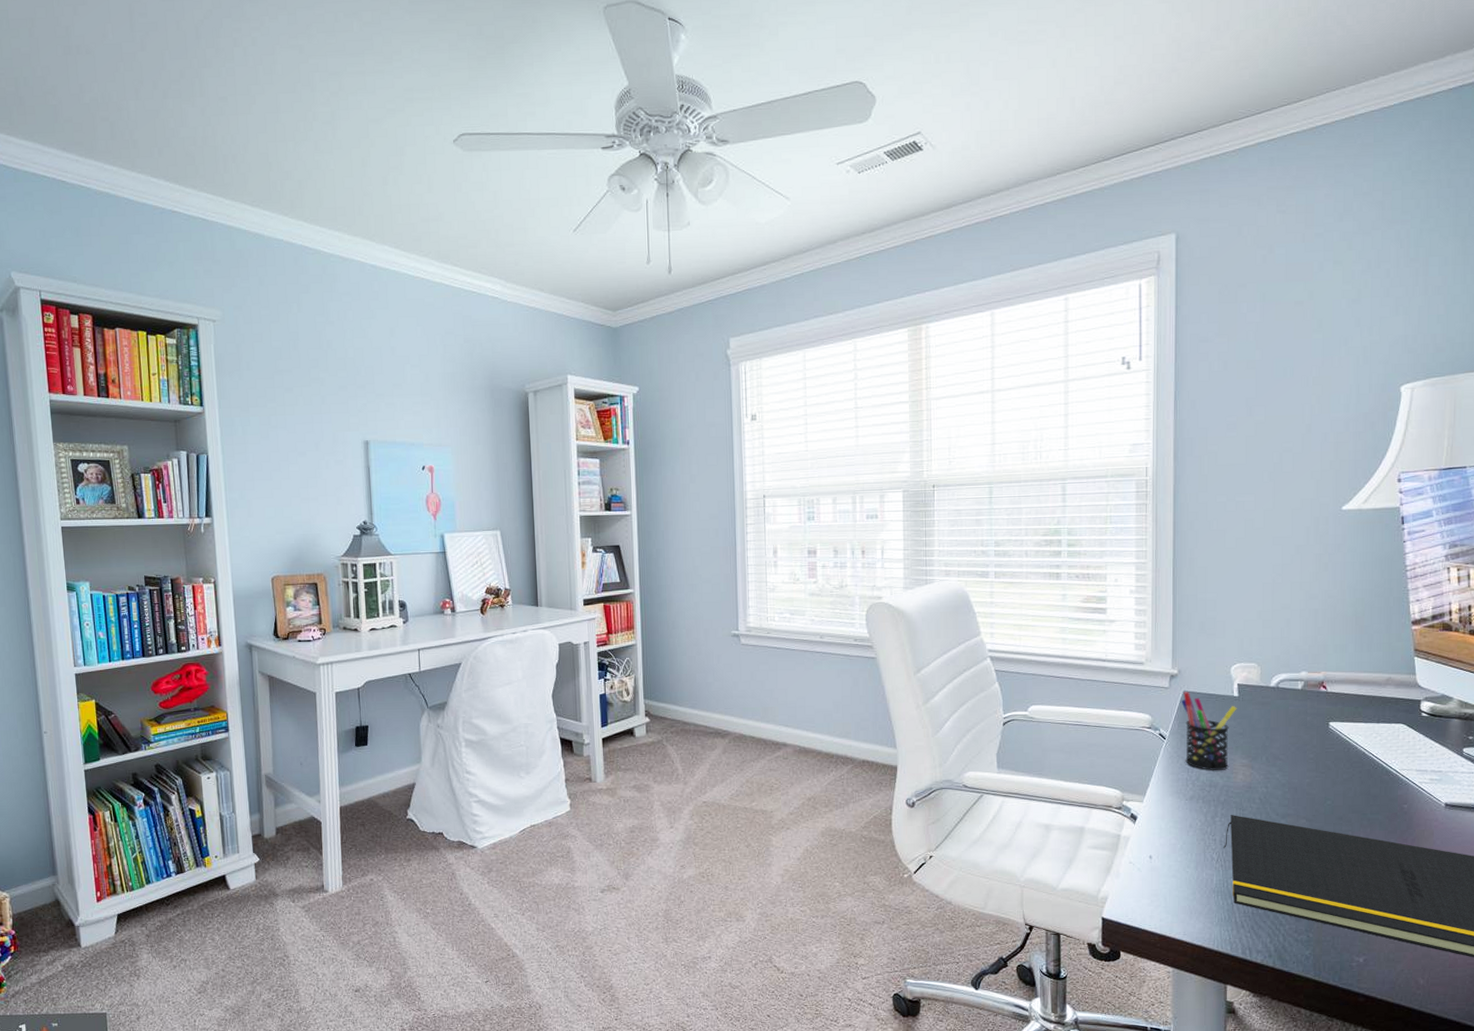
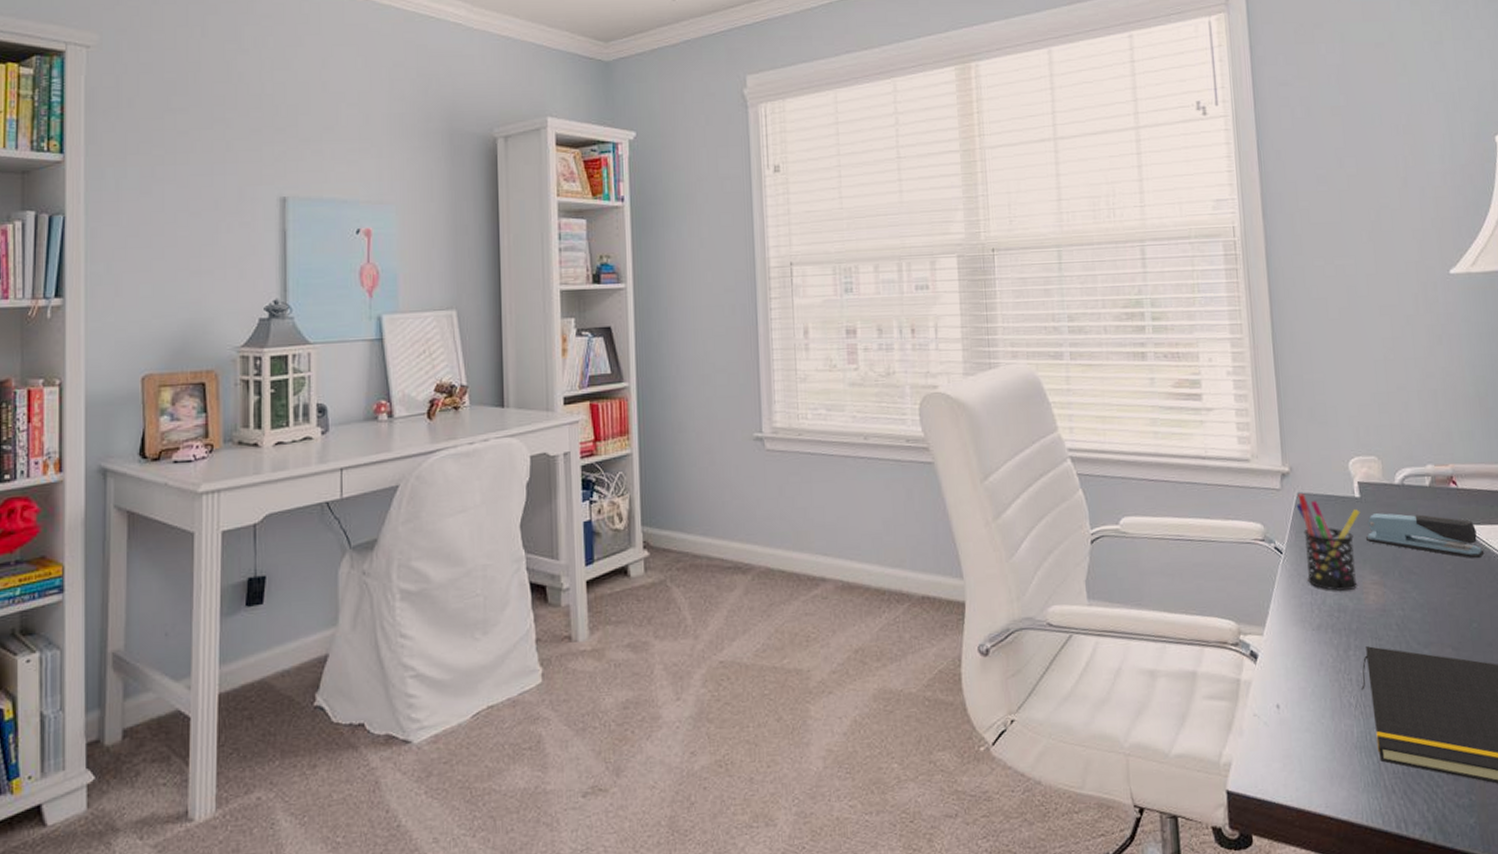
stapler: none [1239,710,1345,749] -> present [1365,513,1485,558]

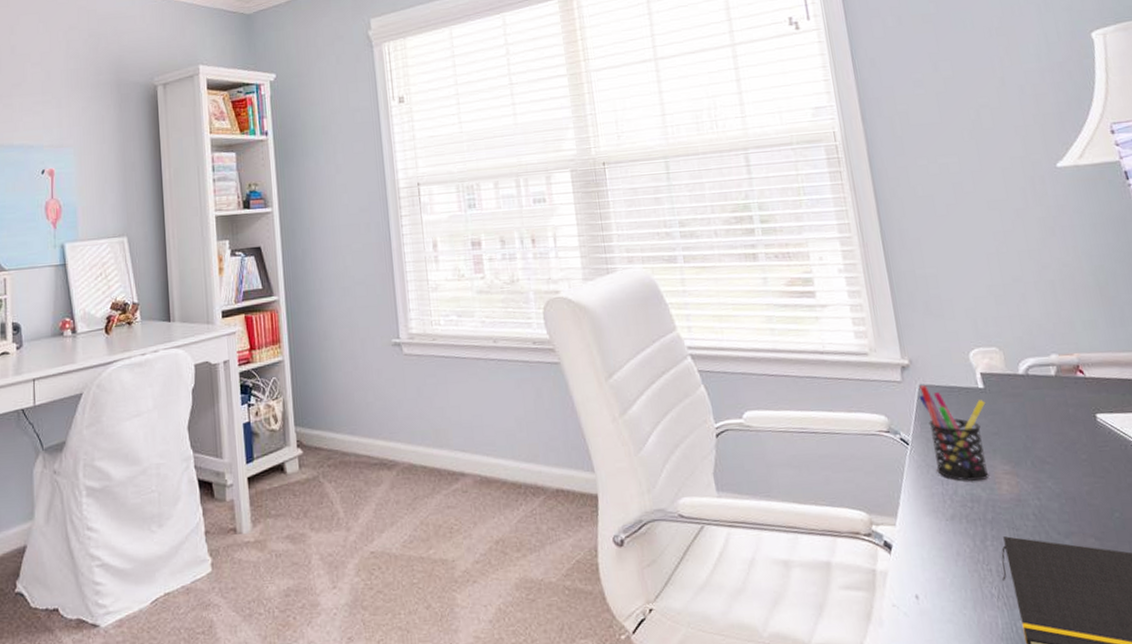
stapler: present [1365,513,1485,558] -> none [993,403,1121,447]

